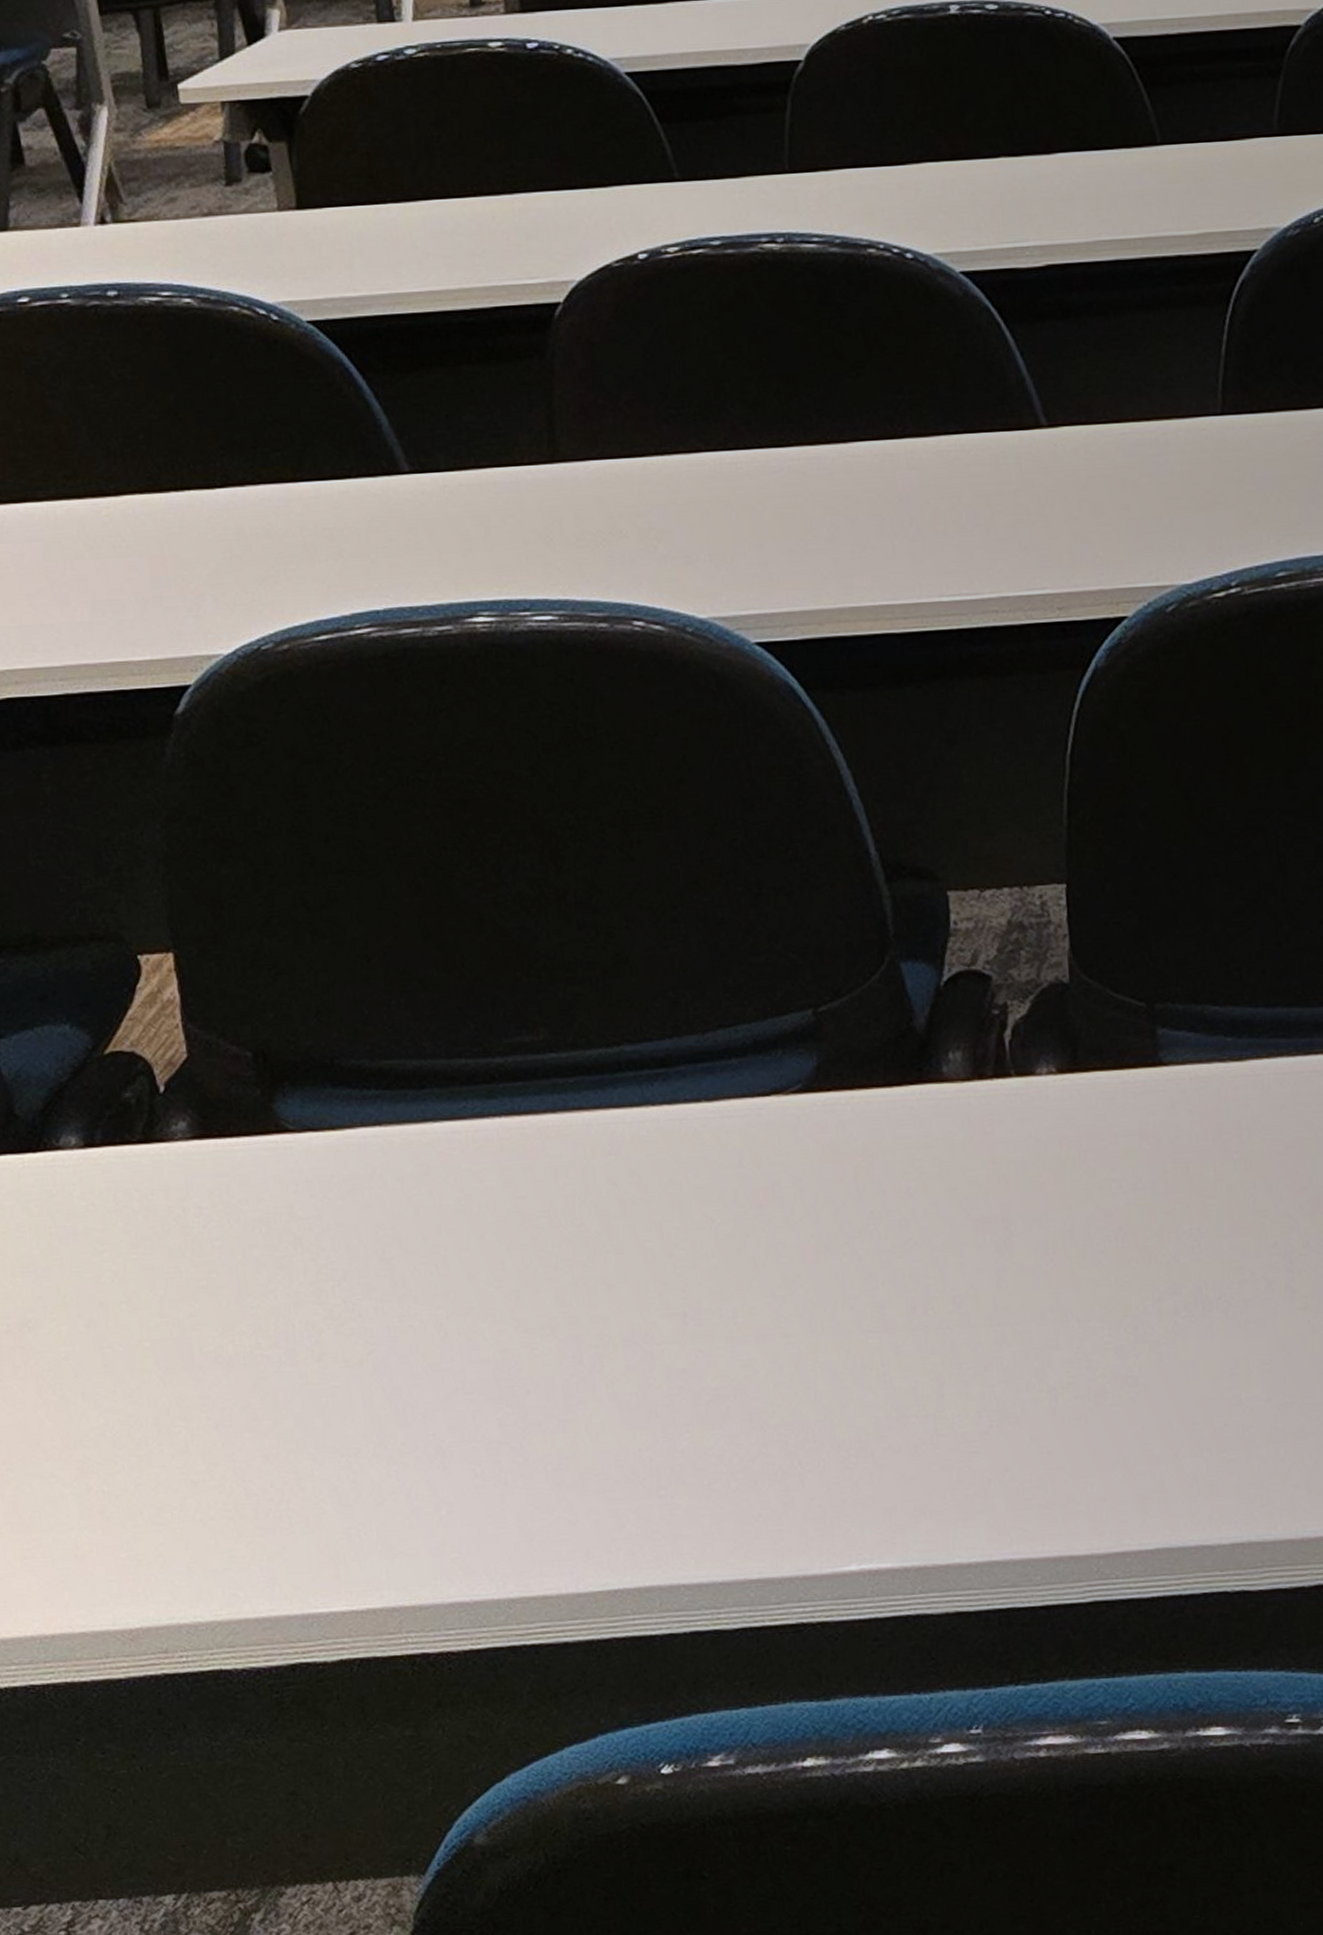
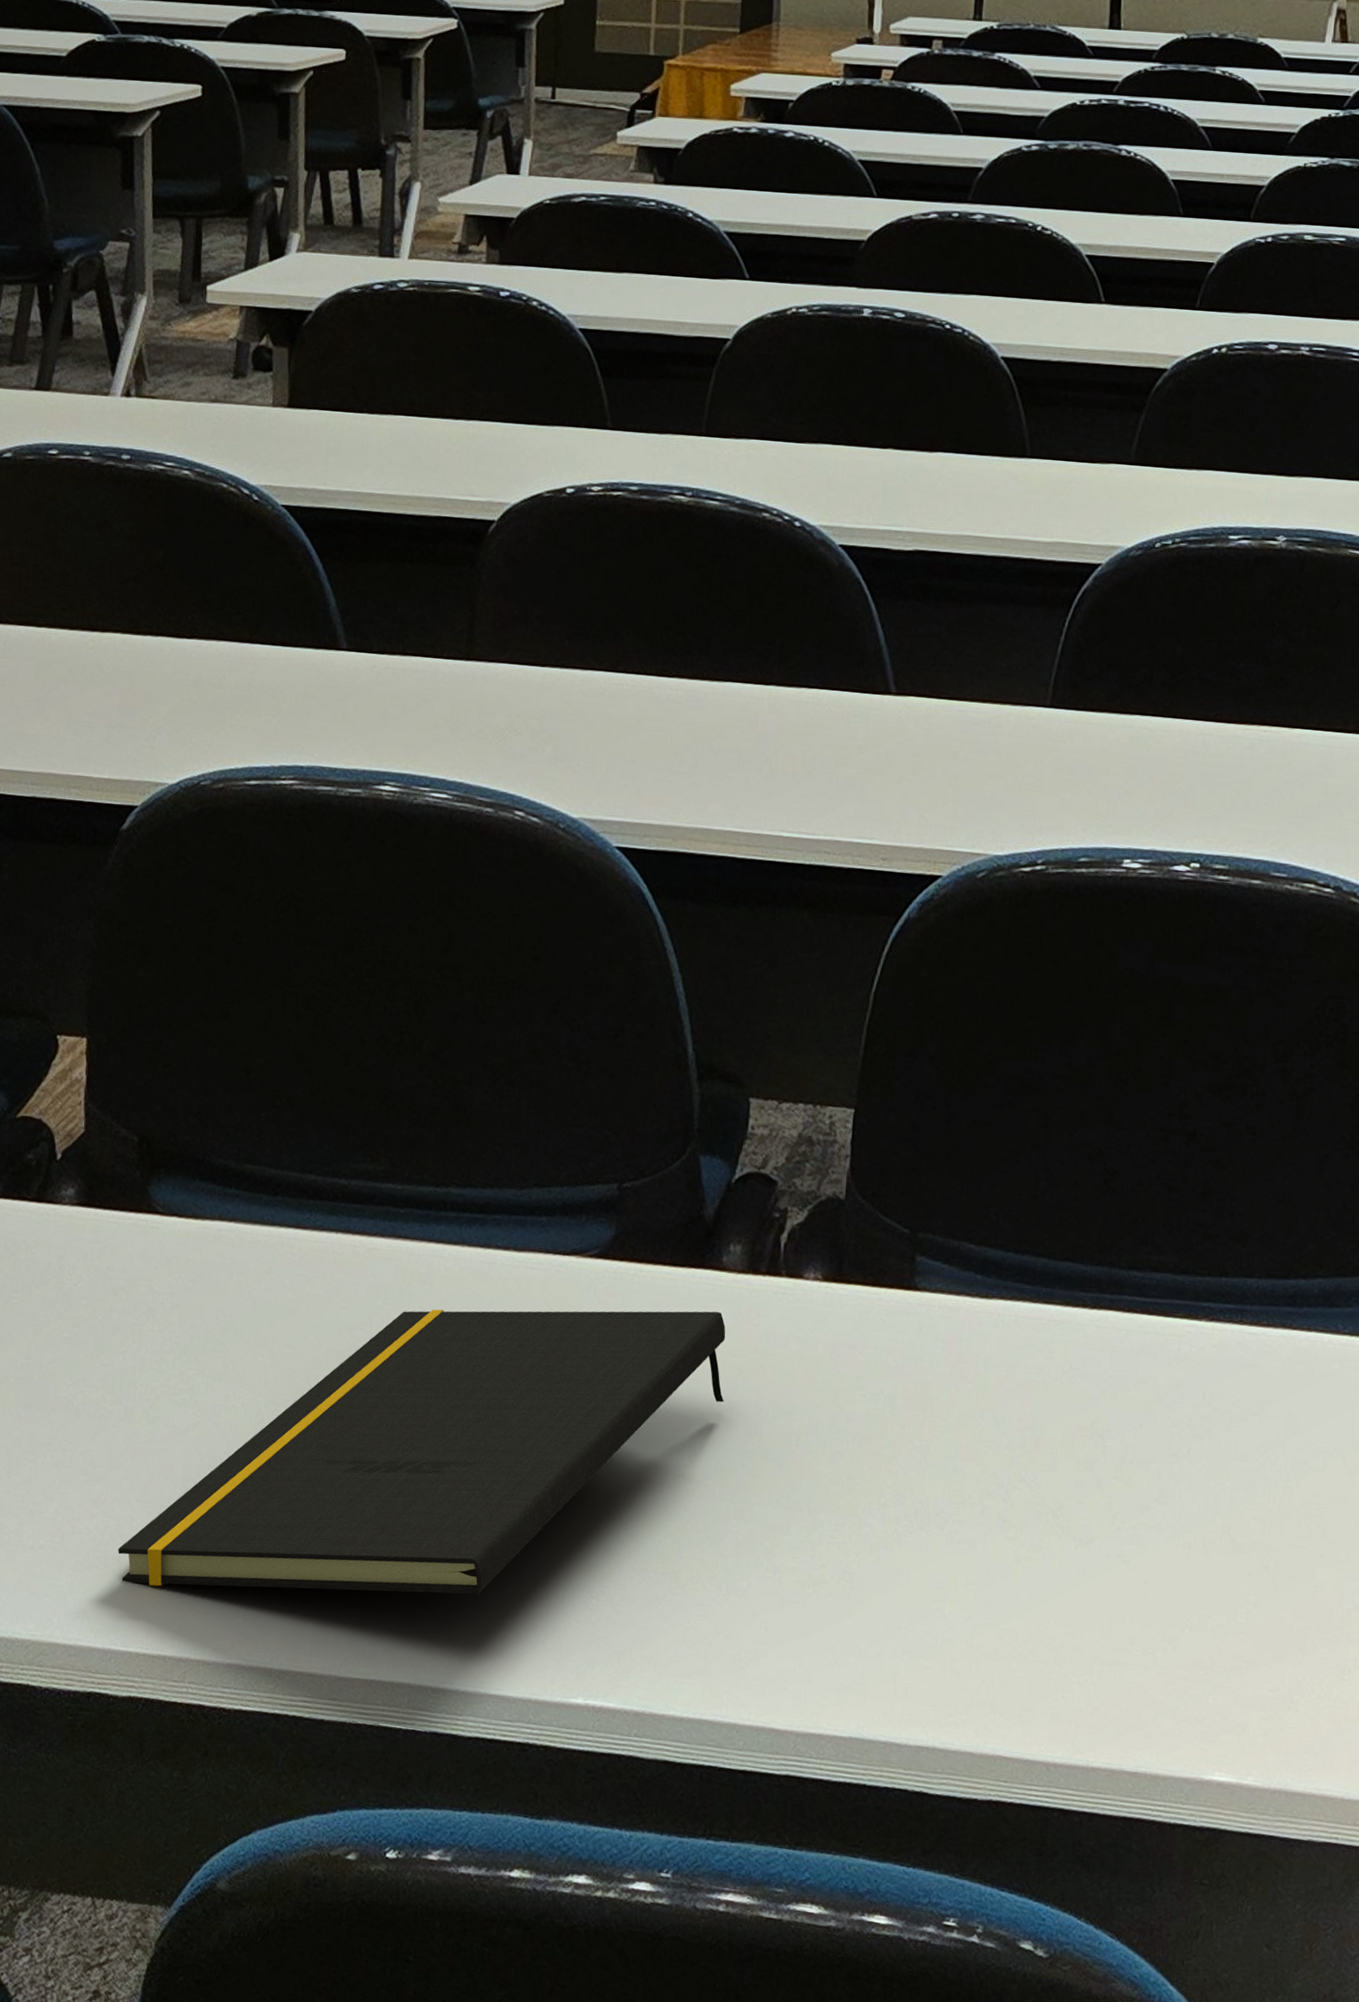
notepad: none [302,1126,967,1538] -> present [118,1309,726,1595]

